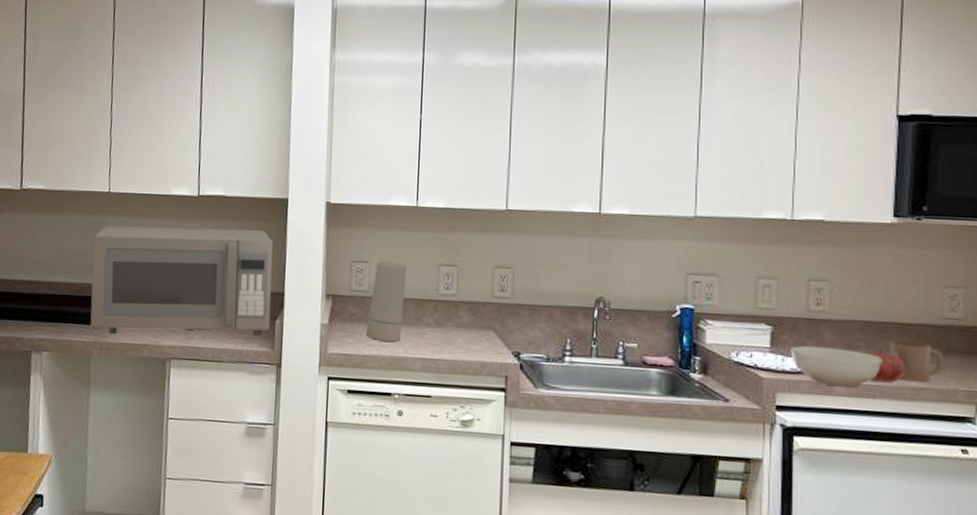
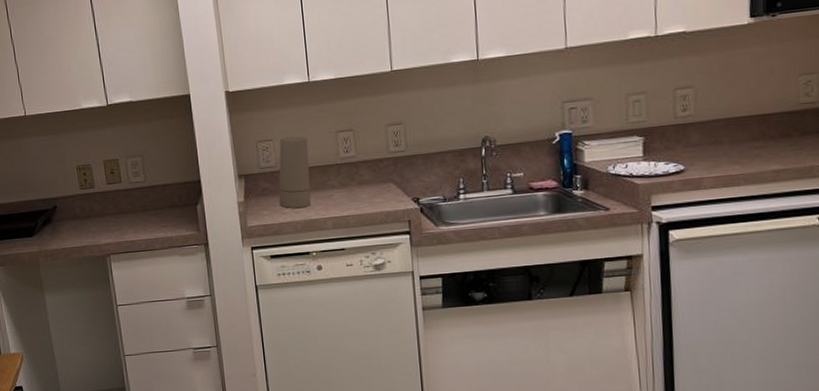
microwave: present [90,225,274,336] -> none [19,127,193,243]
bowl: present [790,346,883,388] -> none [661,146,746,181]
fruit: present [865,348,905,383] -> none [729,141,766,171]
mug: present [888,339,944,383] -> none [749,129,801,166]

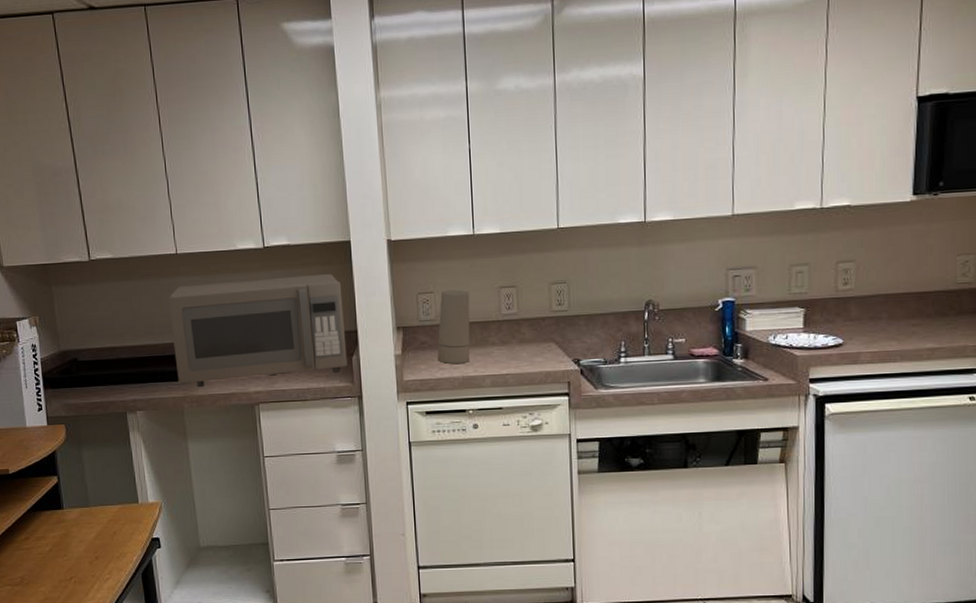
microwave: none [19,127,193,243] -> present [168,274,348,388]

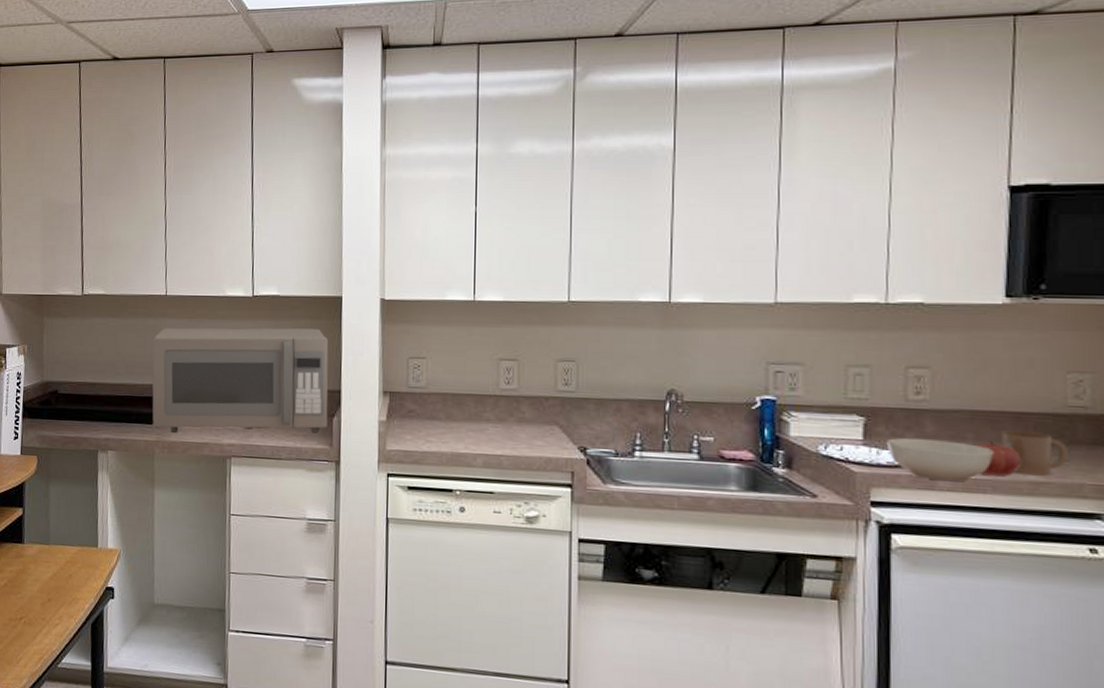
canister: present [437,289,470,365] -> none [426,357,465,439]
bowl: none [821,321,903,356] -> present [886,438,995,483]
fruit: none [887,317,922,348] -> present [974,440,1021,477]
mug: none [907,307,956,344] -> present [1000,429,1068,476]

